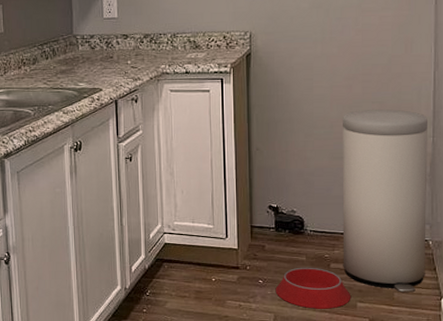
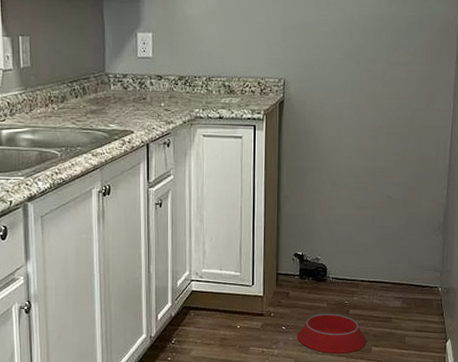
pedal bin: present [342,109,428,293] -> none [361,161,444,337]

